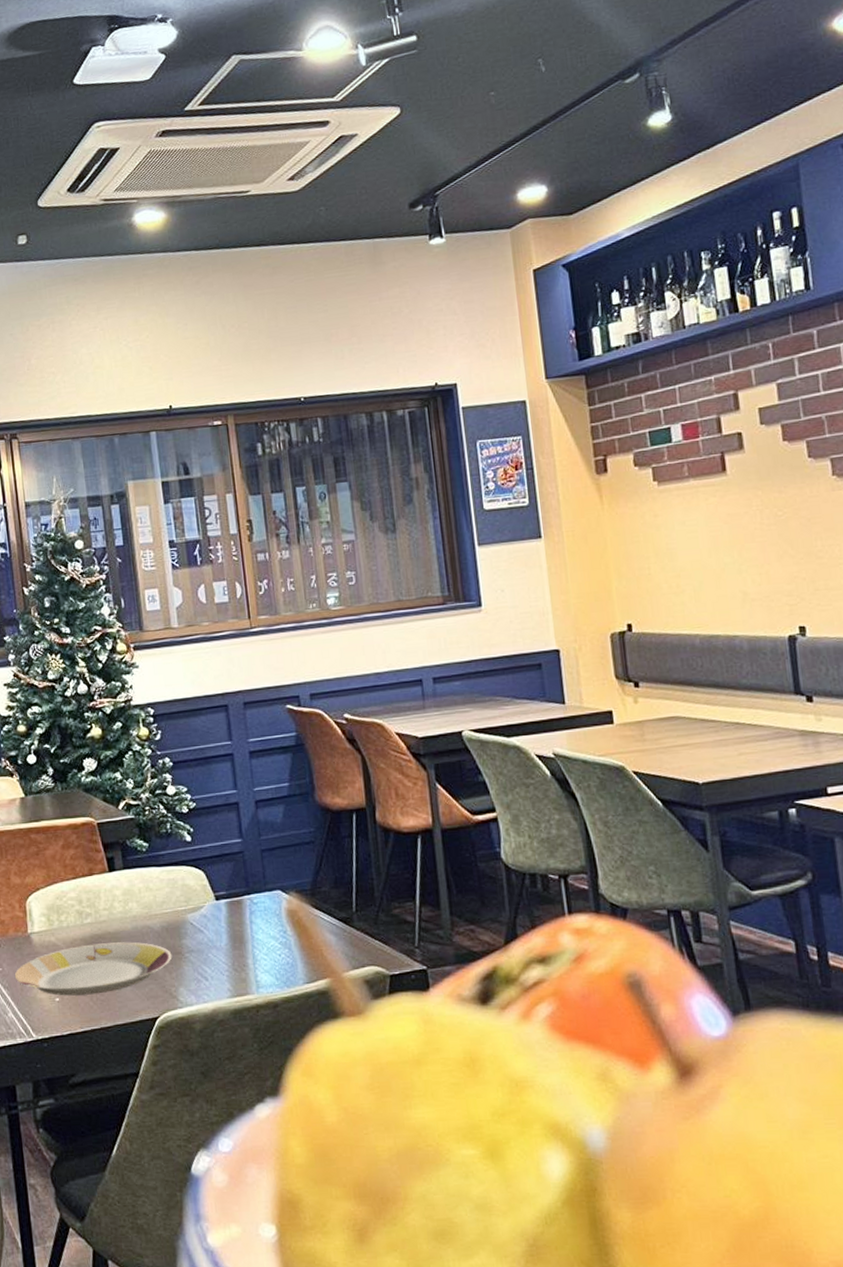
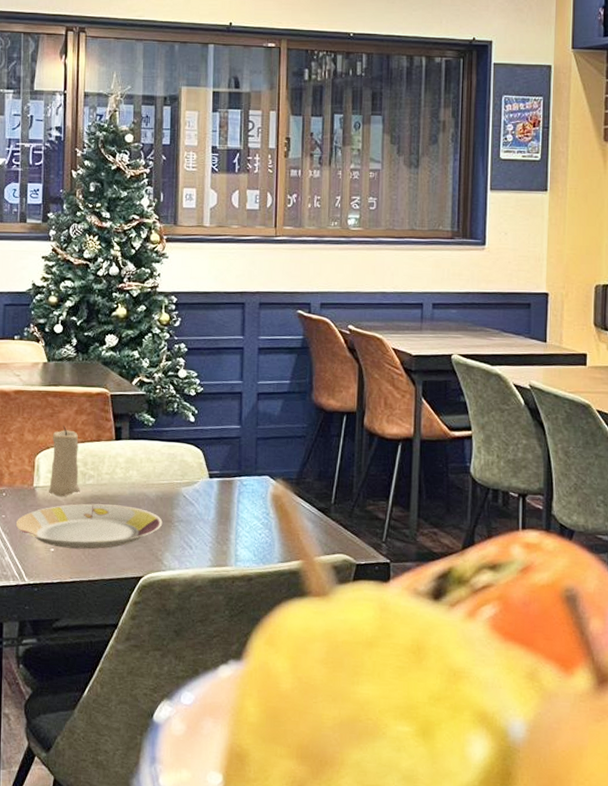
candle: none [41,862,79,941] -> present [49,425,80,497]

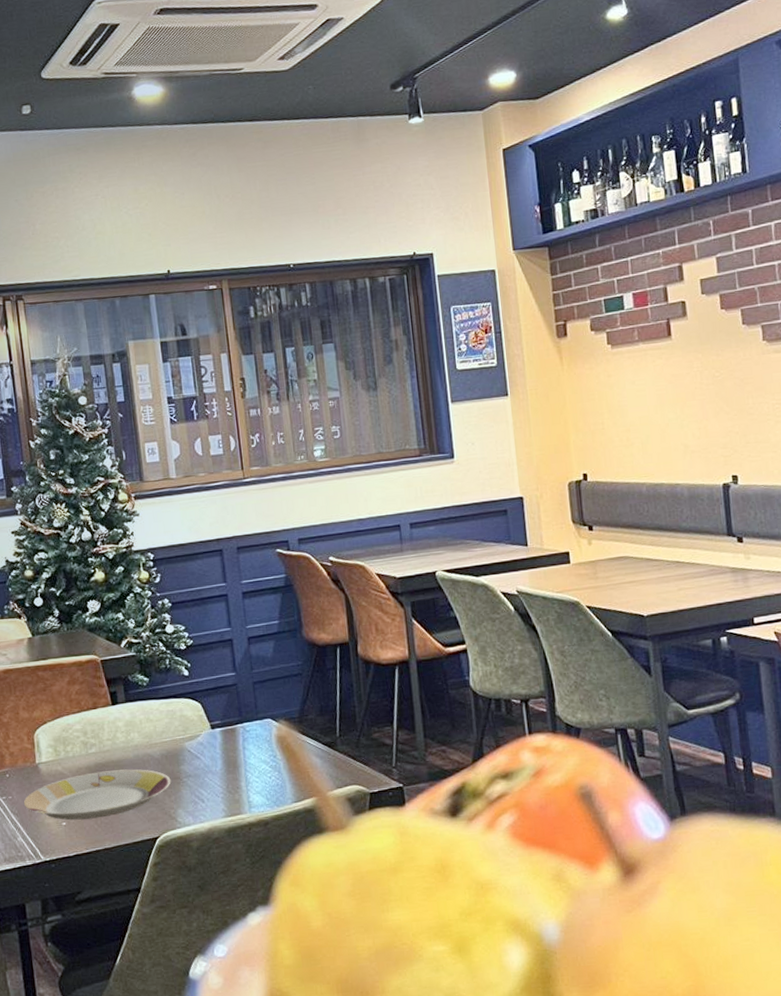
candle: present [49,425,80,497] -> none [48,698,84,770]

